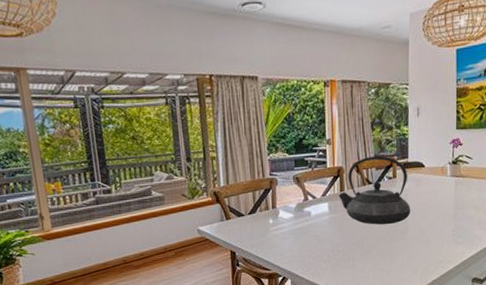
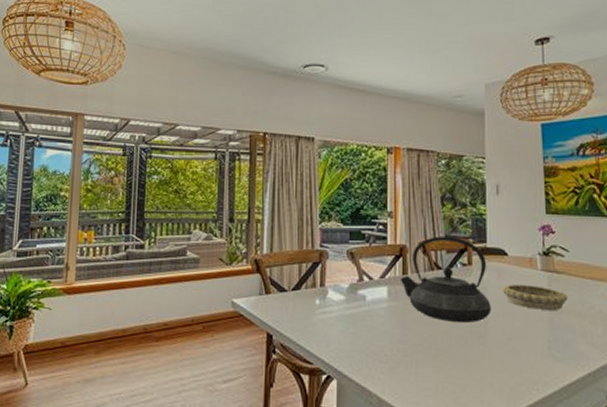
decorative bowl: none [419,189,469,208] -> present [501,285,568,310]

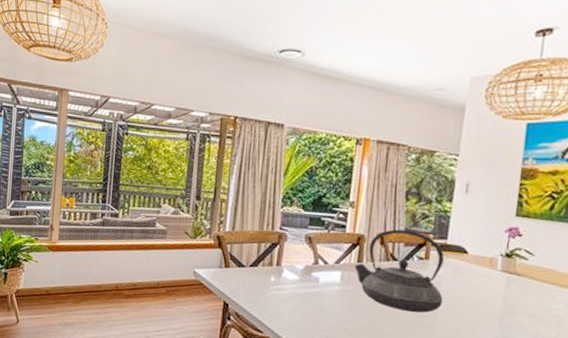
decorative bowl: present [501,285,568,310] -> none [456,281,525,311]

